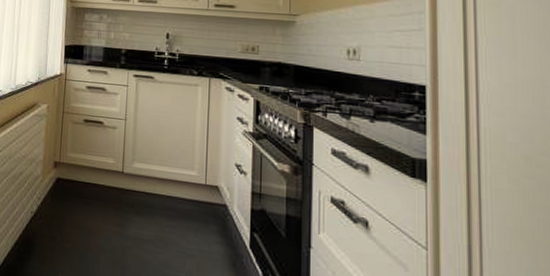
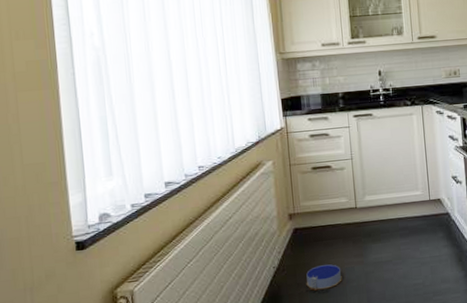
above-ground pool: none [58,223,97,255] -> present [305,264,342,294]

